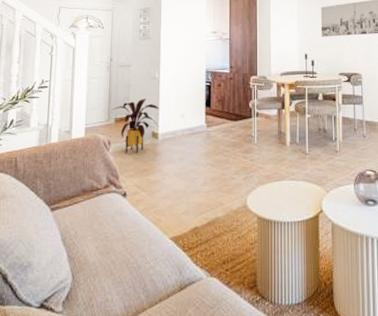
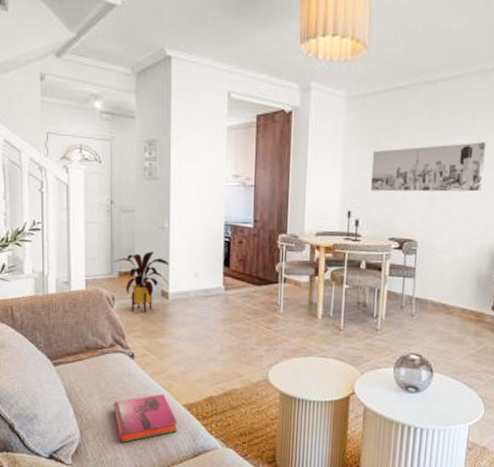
hardback book: none [105,228,166,284] -> present [113,393,178,443]

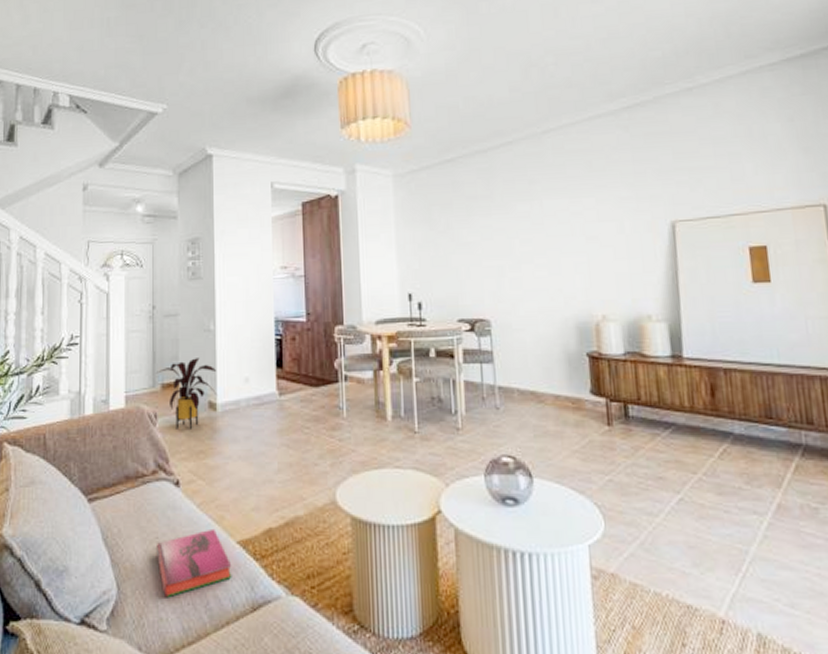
wall art: present [370,142,486,192] -> none [428,206,554,270]

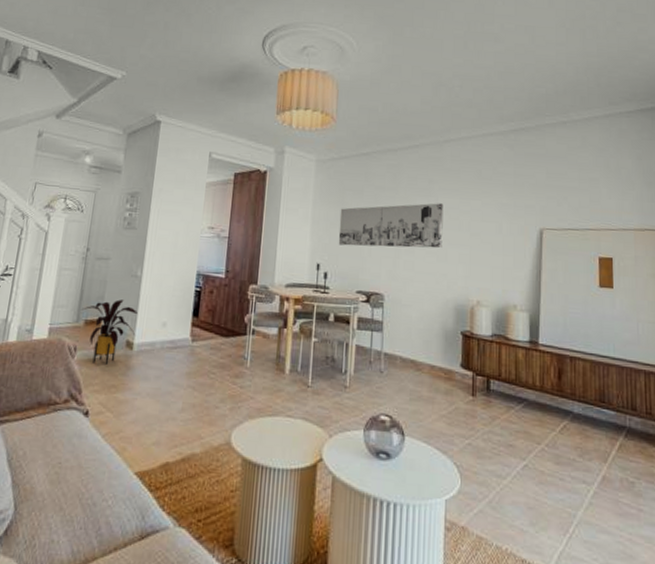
hardback book: present [155,528,232,598] -> none [56,458,127,521]
wall art: none [428,206,554,270] -> present [338,203,444,249]

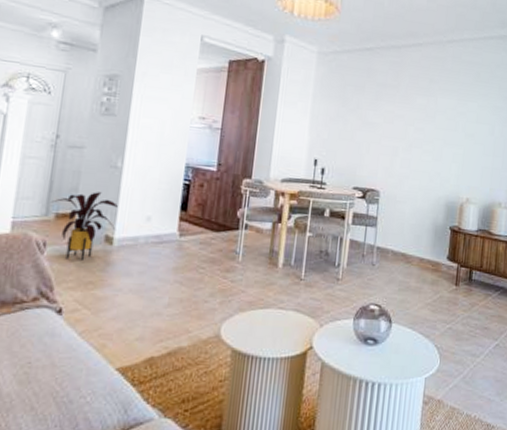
wall art: present [338,203,444,249] -> none [337,103,442,148]

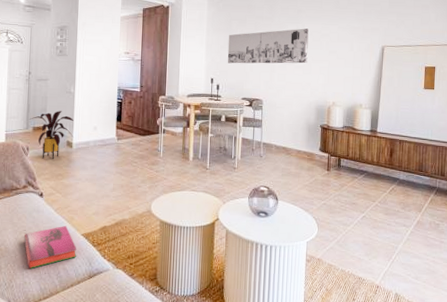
hardback book: none [26,355,108,421] -> present [23,225,77,269]
wall art: none [337,103,442,148] -> present [227,28,309,64]

